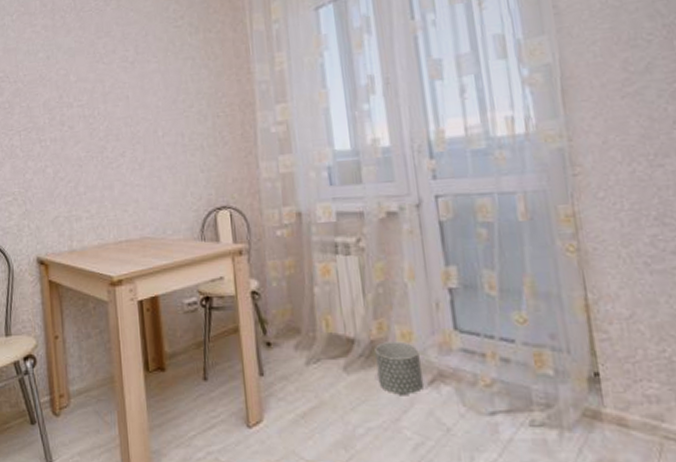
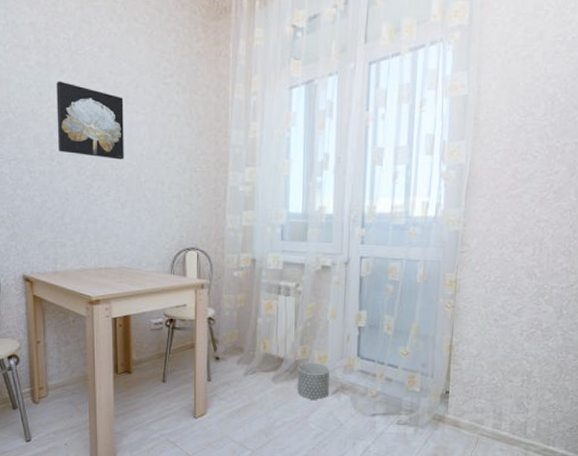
wall art: none [63,41,138,116] -> present [56,81,124,160]

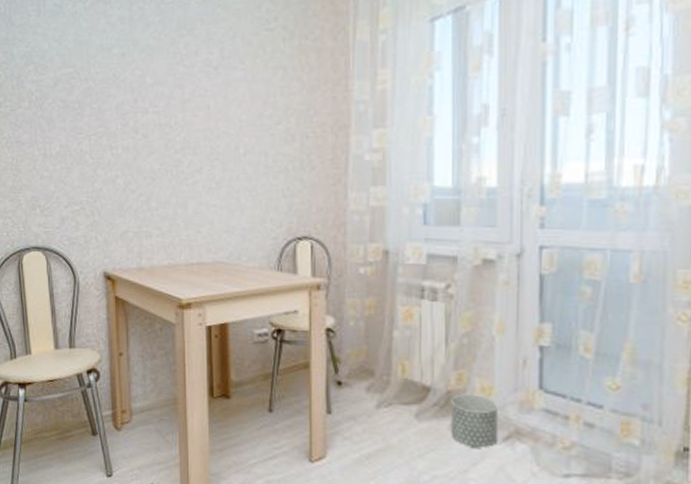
wall art: present [56,81,124,160] -> none [141,37,219,128]

